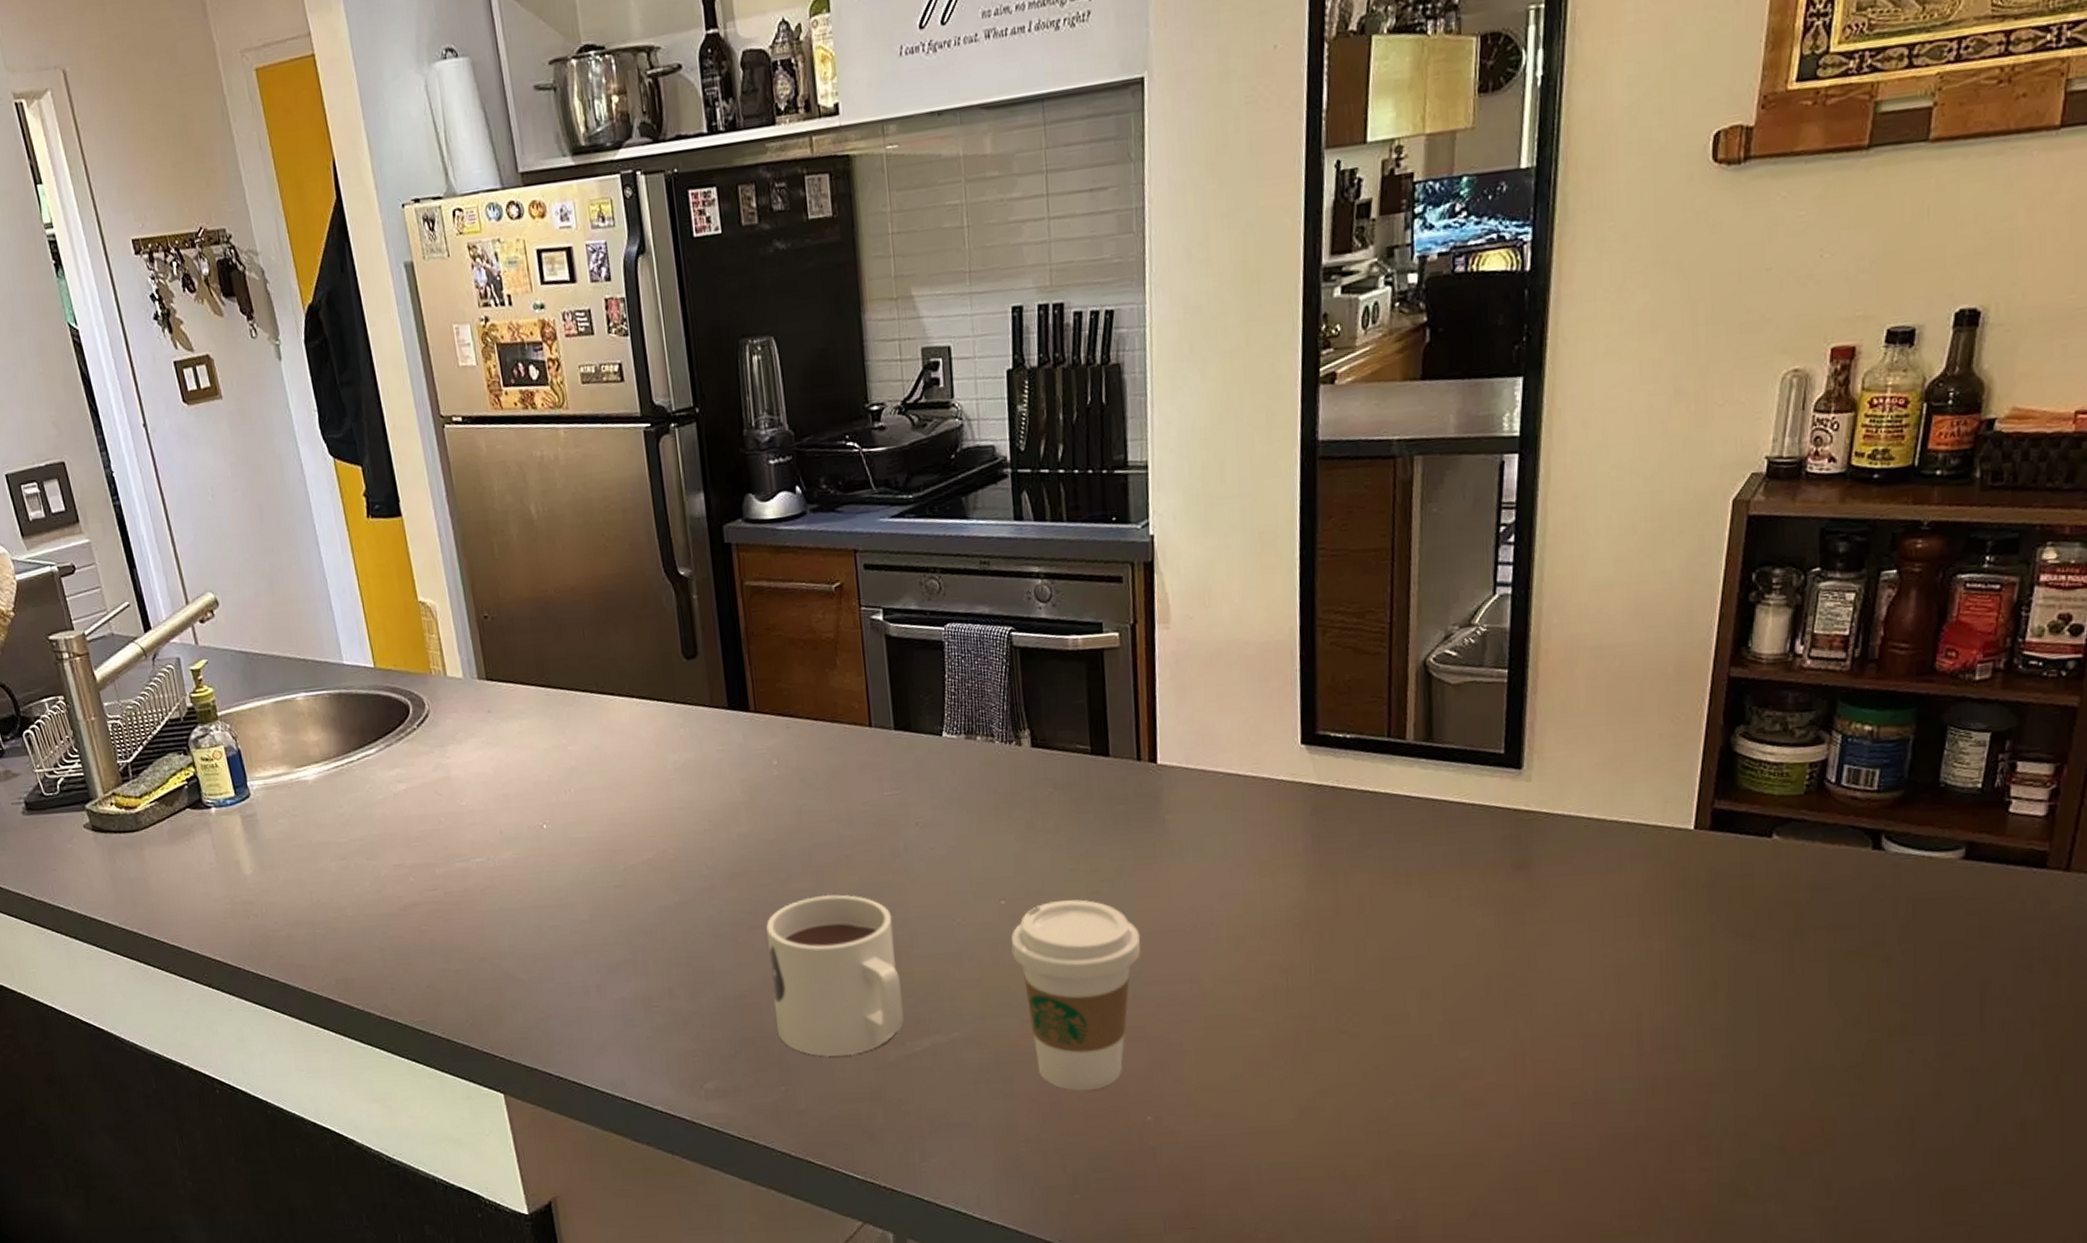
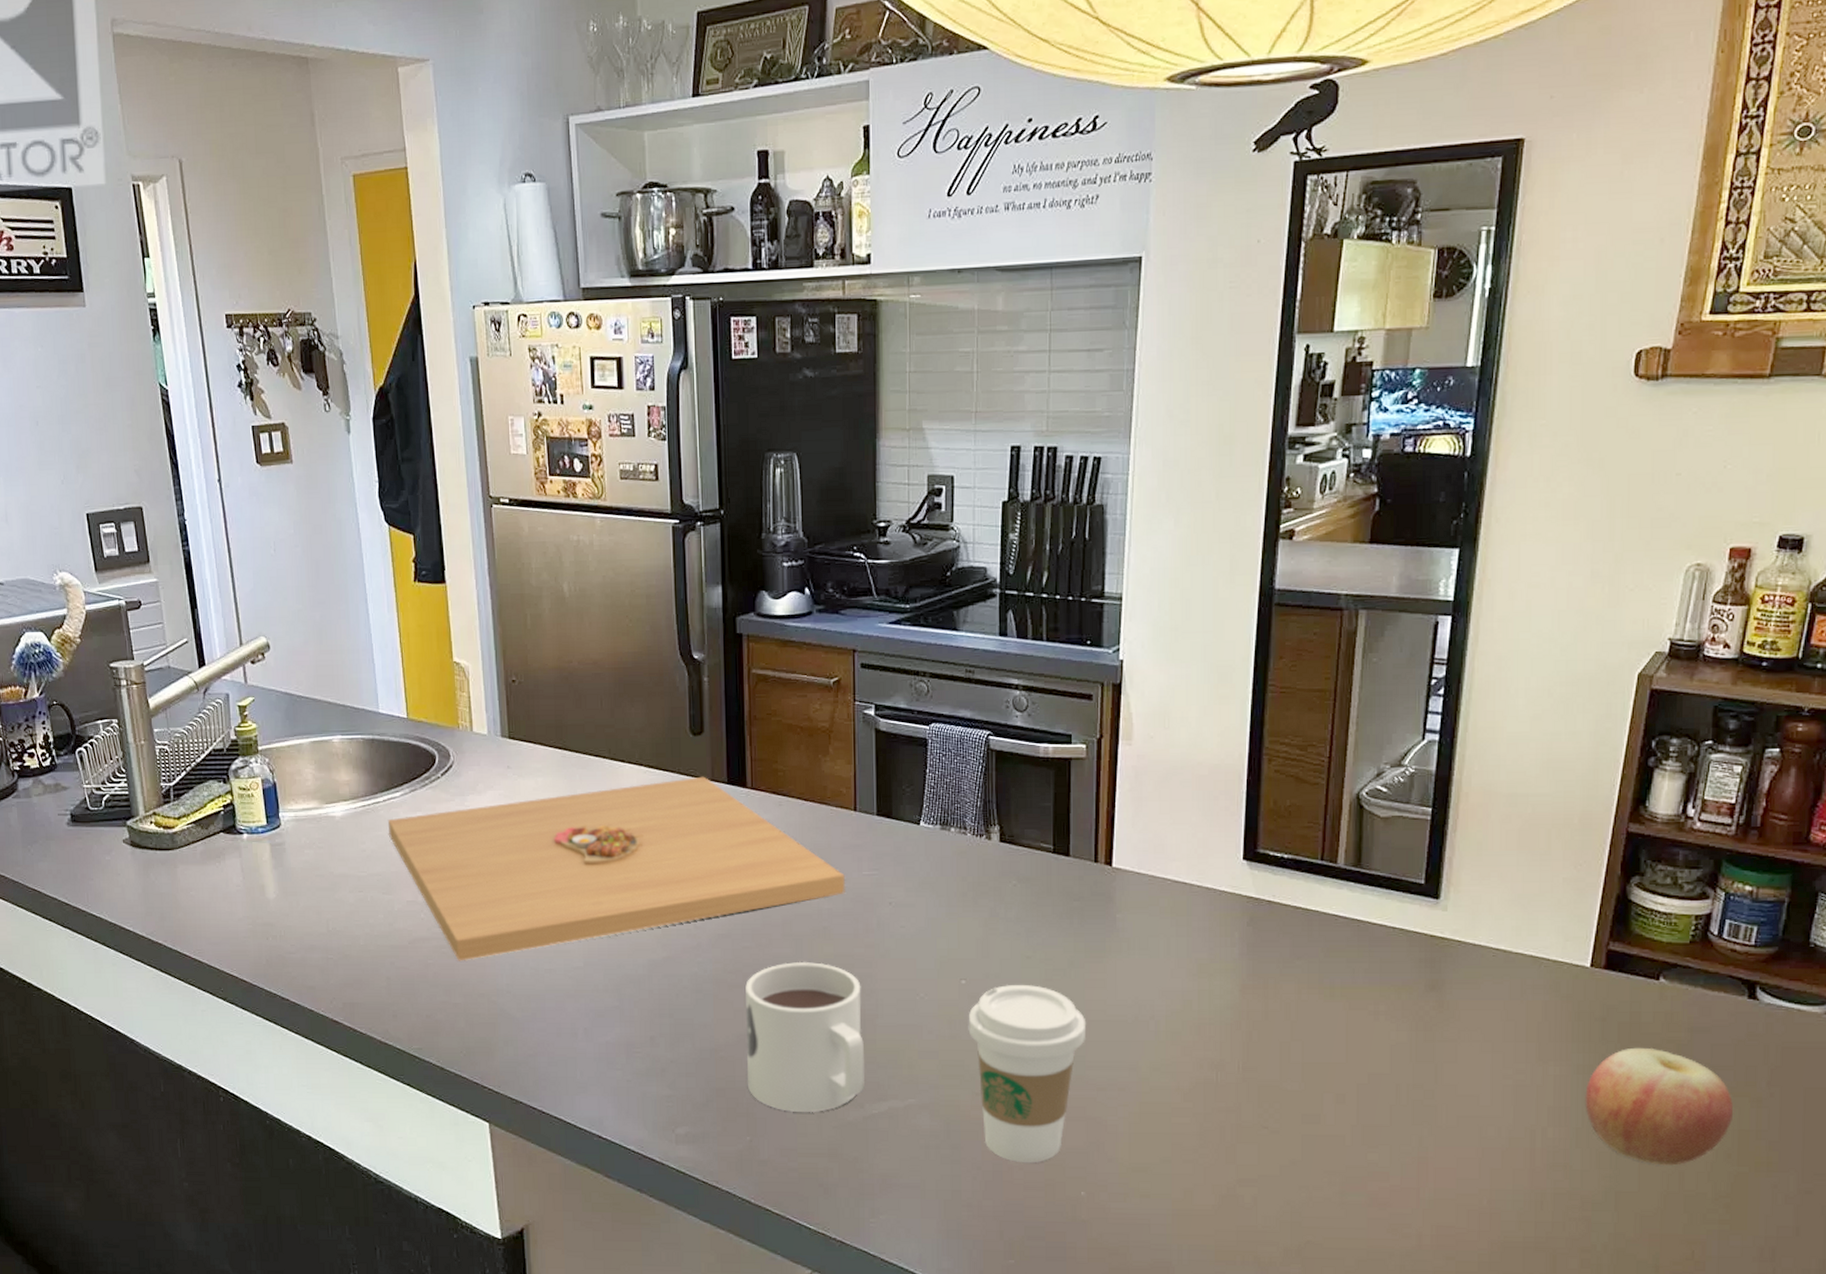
platter: none [364,703,867,925] -> present [387,776,846,961]
apple: none [1695,911,1862,1039] -> present [1585,1047,1734,1166]

